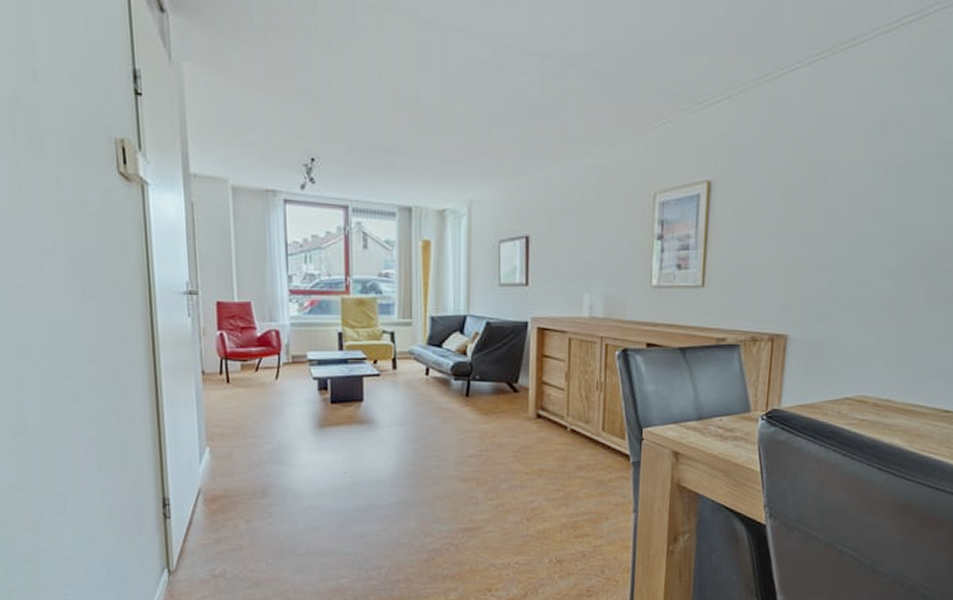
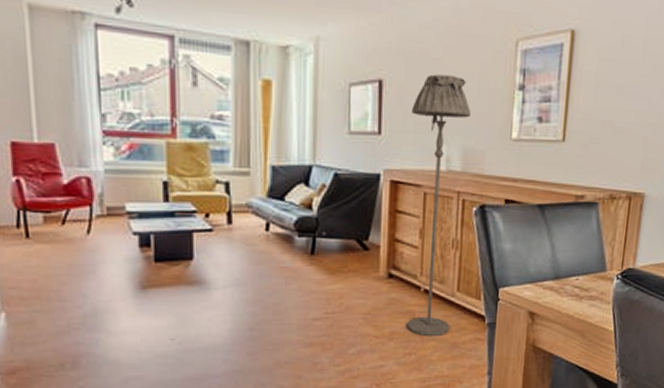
floor lamp: none [555,229,612,474] -> present [407,74,471,337]

